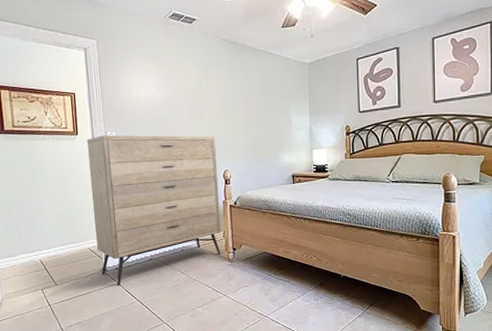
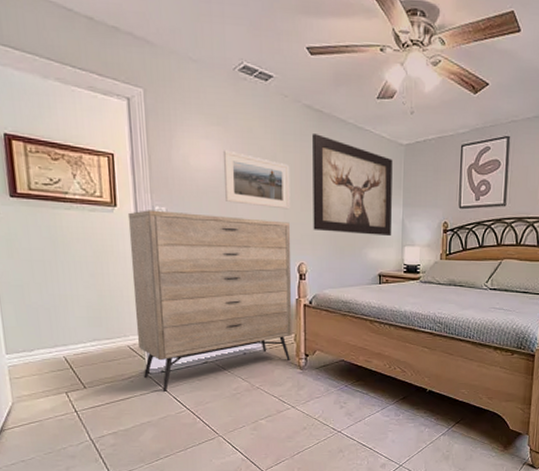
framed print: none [158,82,215,126] -> present [222,150,291,210]
wall art: none [230,62,302,142] -> present [313,134,393,236]

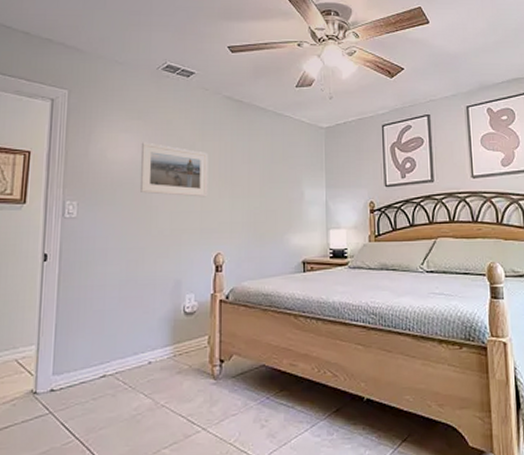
dresser: present [127,210,293,392] -> none [27,205,208,416]
wall art: present [313,134,393,236] -> none [231,122,316,219]

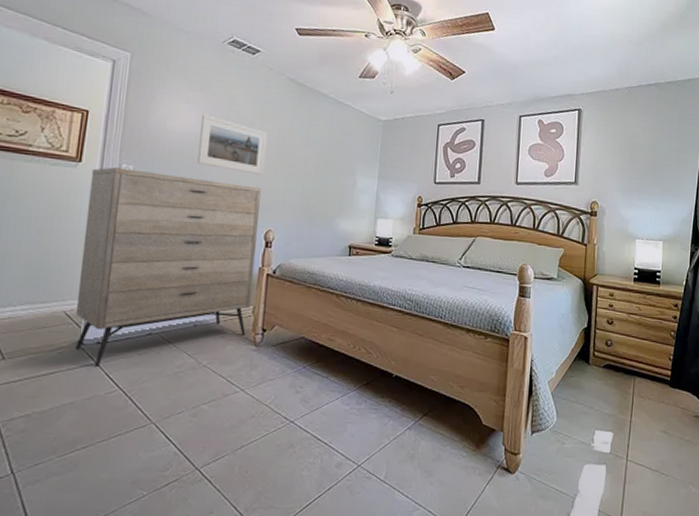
dresser: none [27,205,208,416] -> present [75,167,261,367]

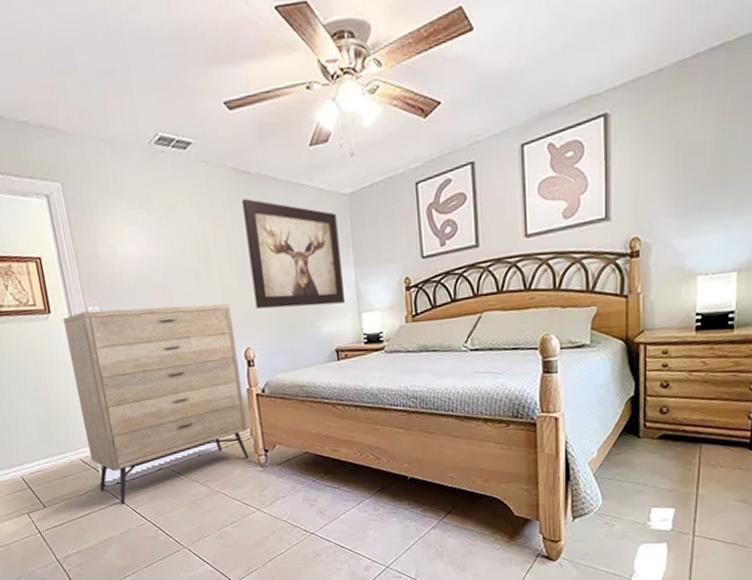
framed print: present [197,114,268,175] -> none [149,234,229,292]
wall art: none [285,105,371,207] -> present [242,199,346,309]

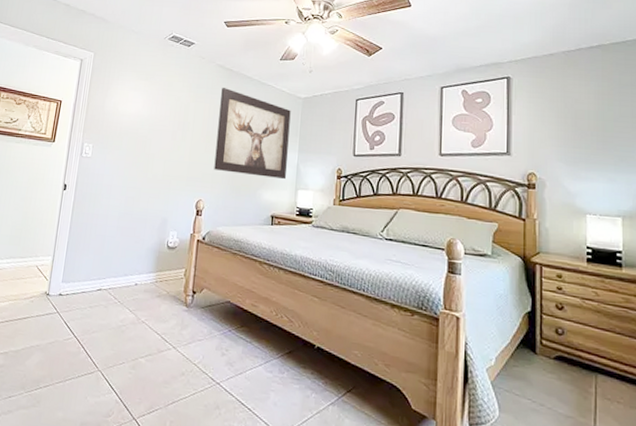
dresser: present [62,304,249,504] -> none [43,146,193,315]

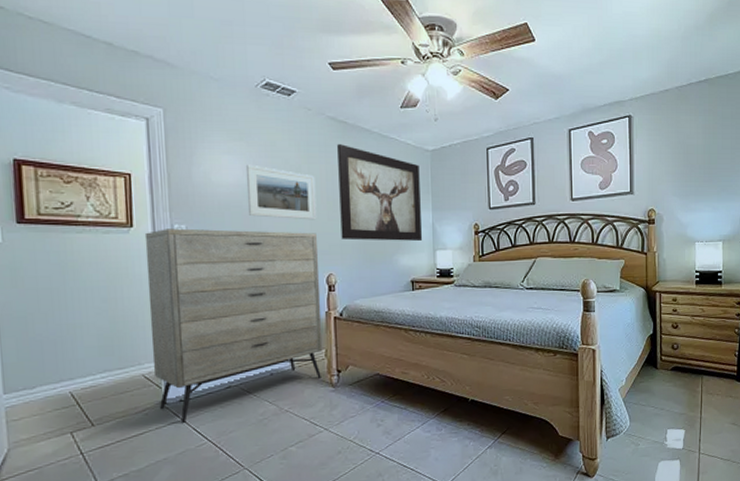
dresser: none [43,146,193,315] -> present [144,228,323,423]
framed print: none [141,99,200,151] -> present [245,164,317,220]

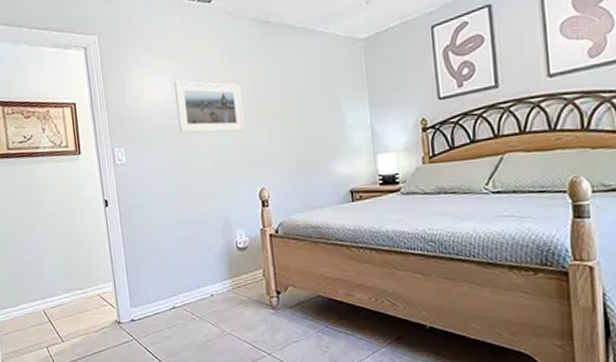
dresser: present [144,228,323,423] -> none [90,145,261,342]
wall art: present [337,144,423,241] -> none [261,46,361,150]

